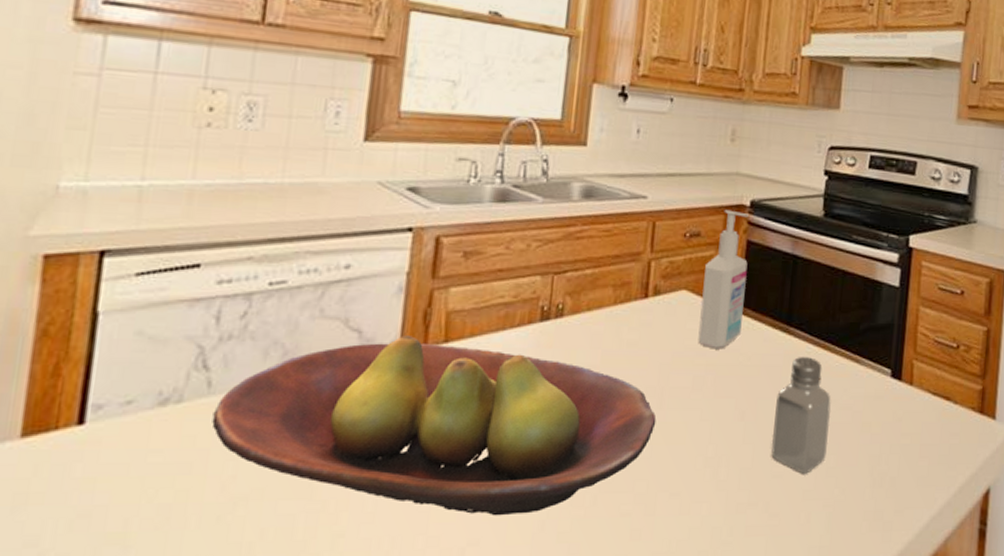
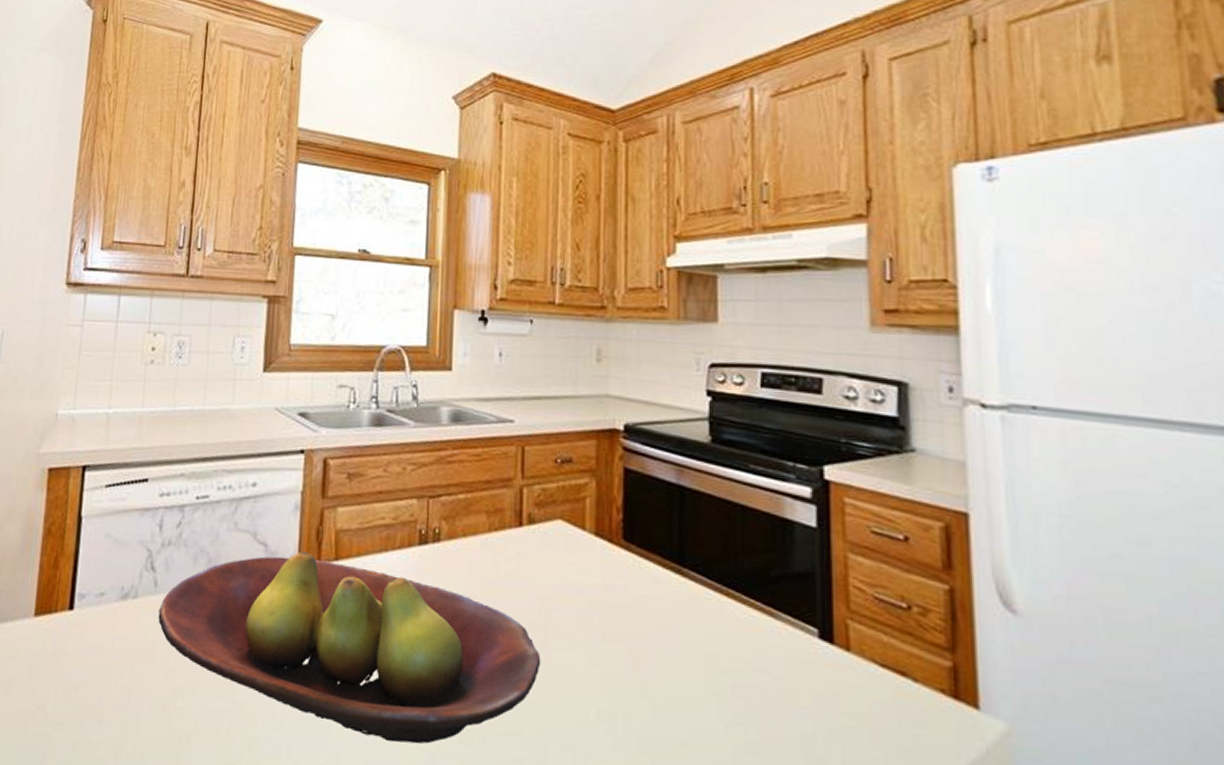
bottle: present [698,209,748,349] -> none [579,434,627,588]
saltshaker: present [771,357,831,474] -> none [673,603,745,746]

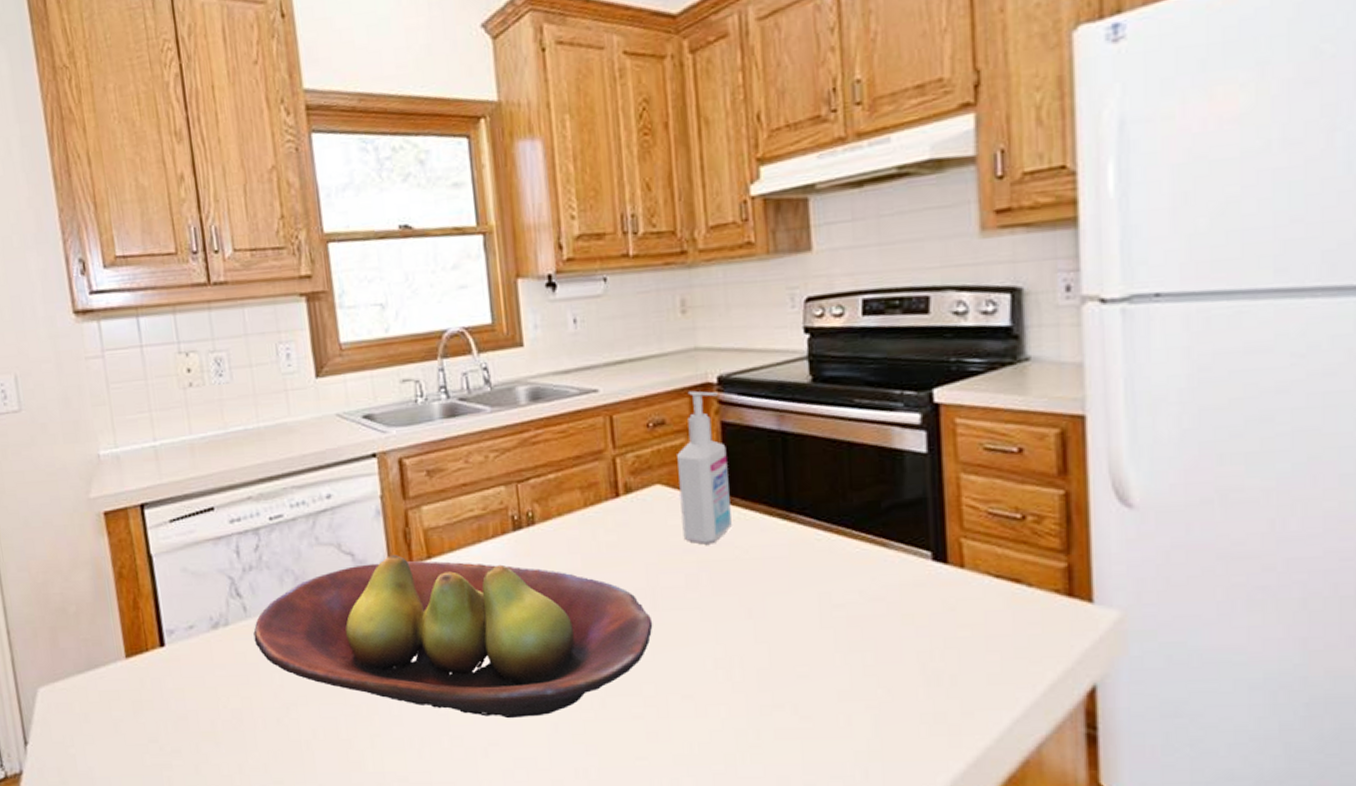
bottle: none [579,434,627,588] -> present [677,390,732,545]

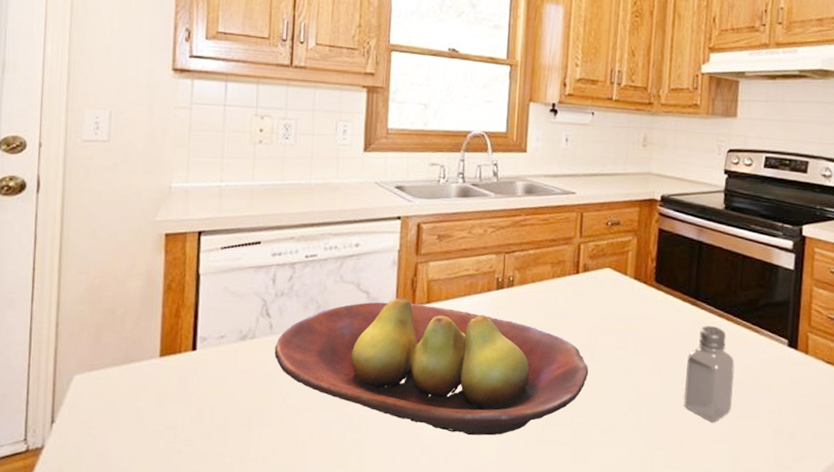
bottle: present [677,390,732,545] -> none [620,203,660,317]
saltshaker: none [787,545,861,673] -> present [684,326,735,422]

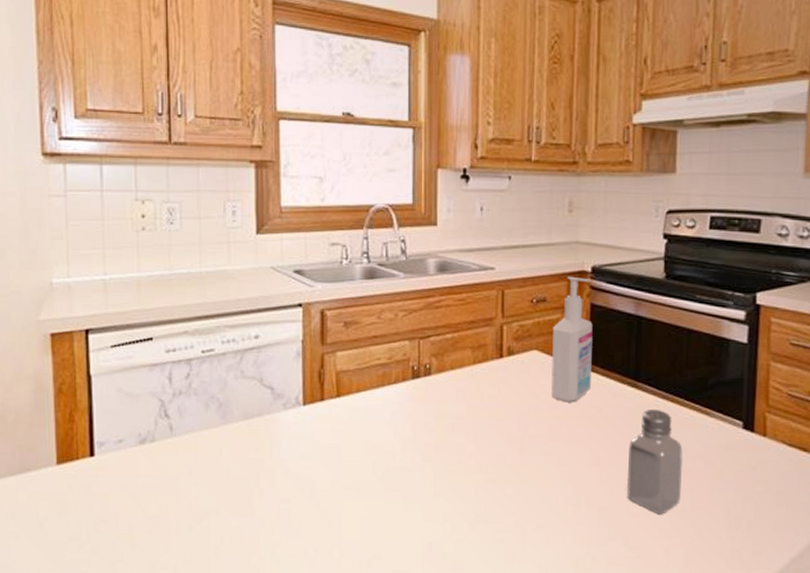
fruit bowl: present [274,297,589,436] -> none [177,391,519,537]
bottle: none [620,203,660,317] -> present [551,276,593,403]

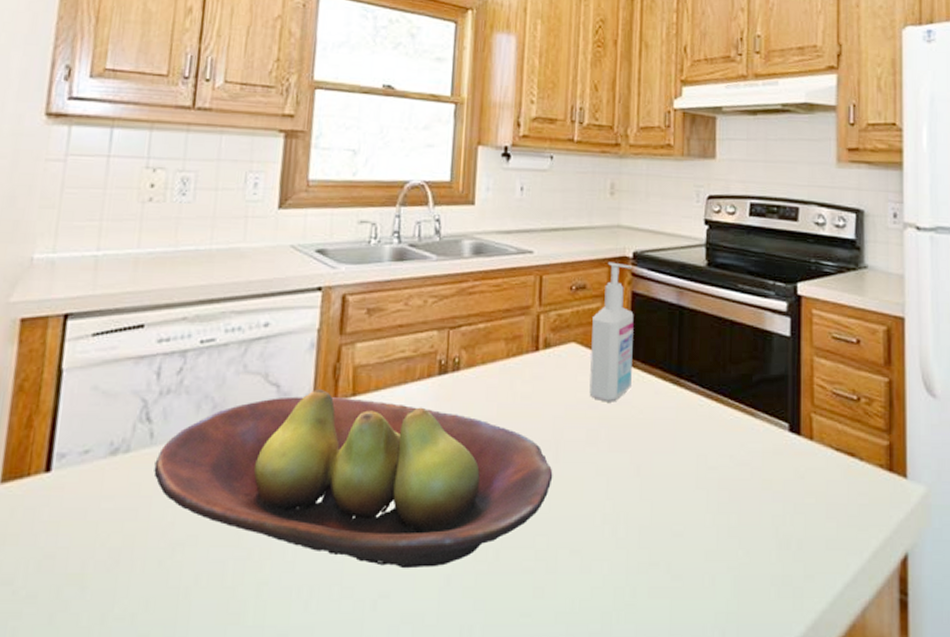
fruit bowl: none [177,391,519,537] -> present [154,389,553,569]
saltshaker: present [627,410,683,514] -> none [669,410,729,533]

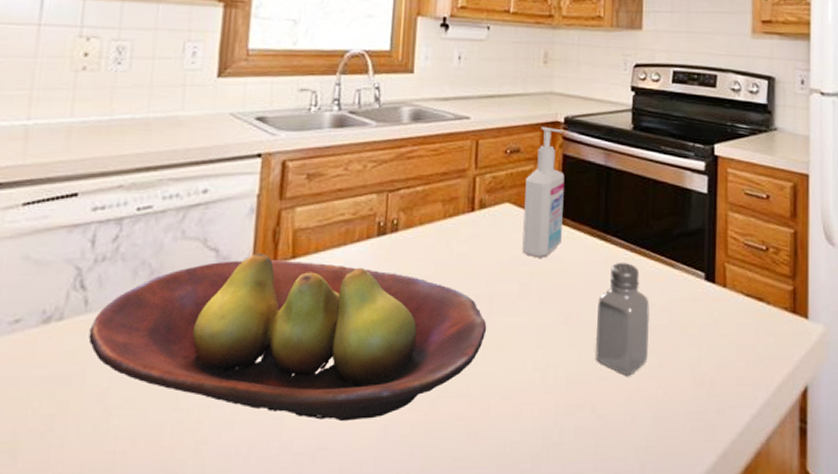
saltshaker: none [669,410,729,533] -> present [595,263,650,376]

